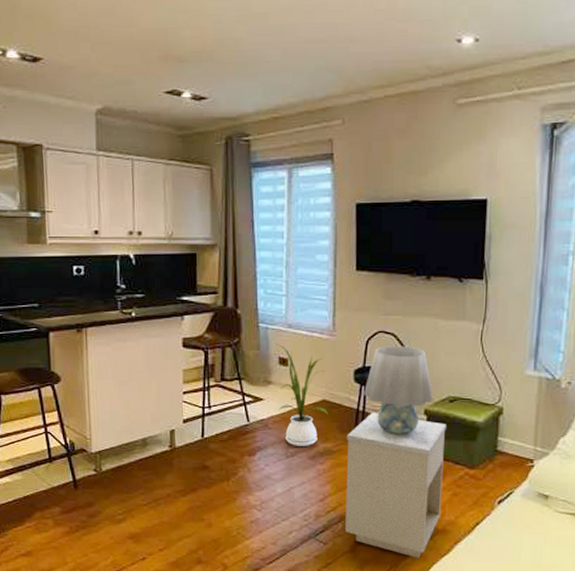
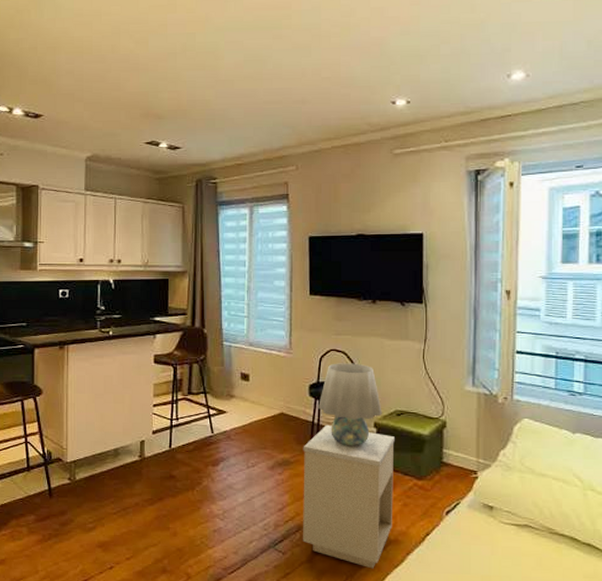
house plant: present [275,343,328,446] -> none [238,360,286,457]

